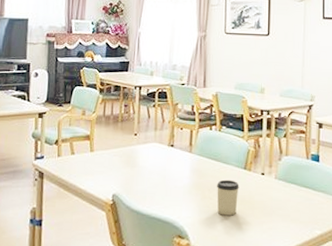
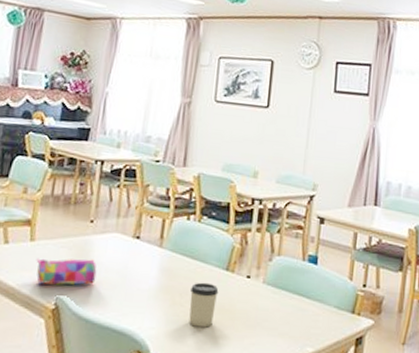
pencil case: none [96,164,142,186] -> present [36,258,97,285]

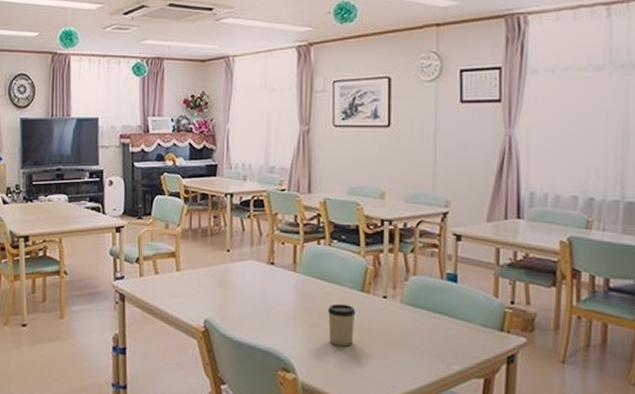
pencil case: present [36,258,97,285] -> none [183,285,238,310]

